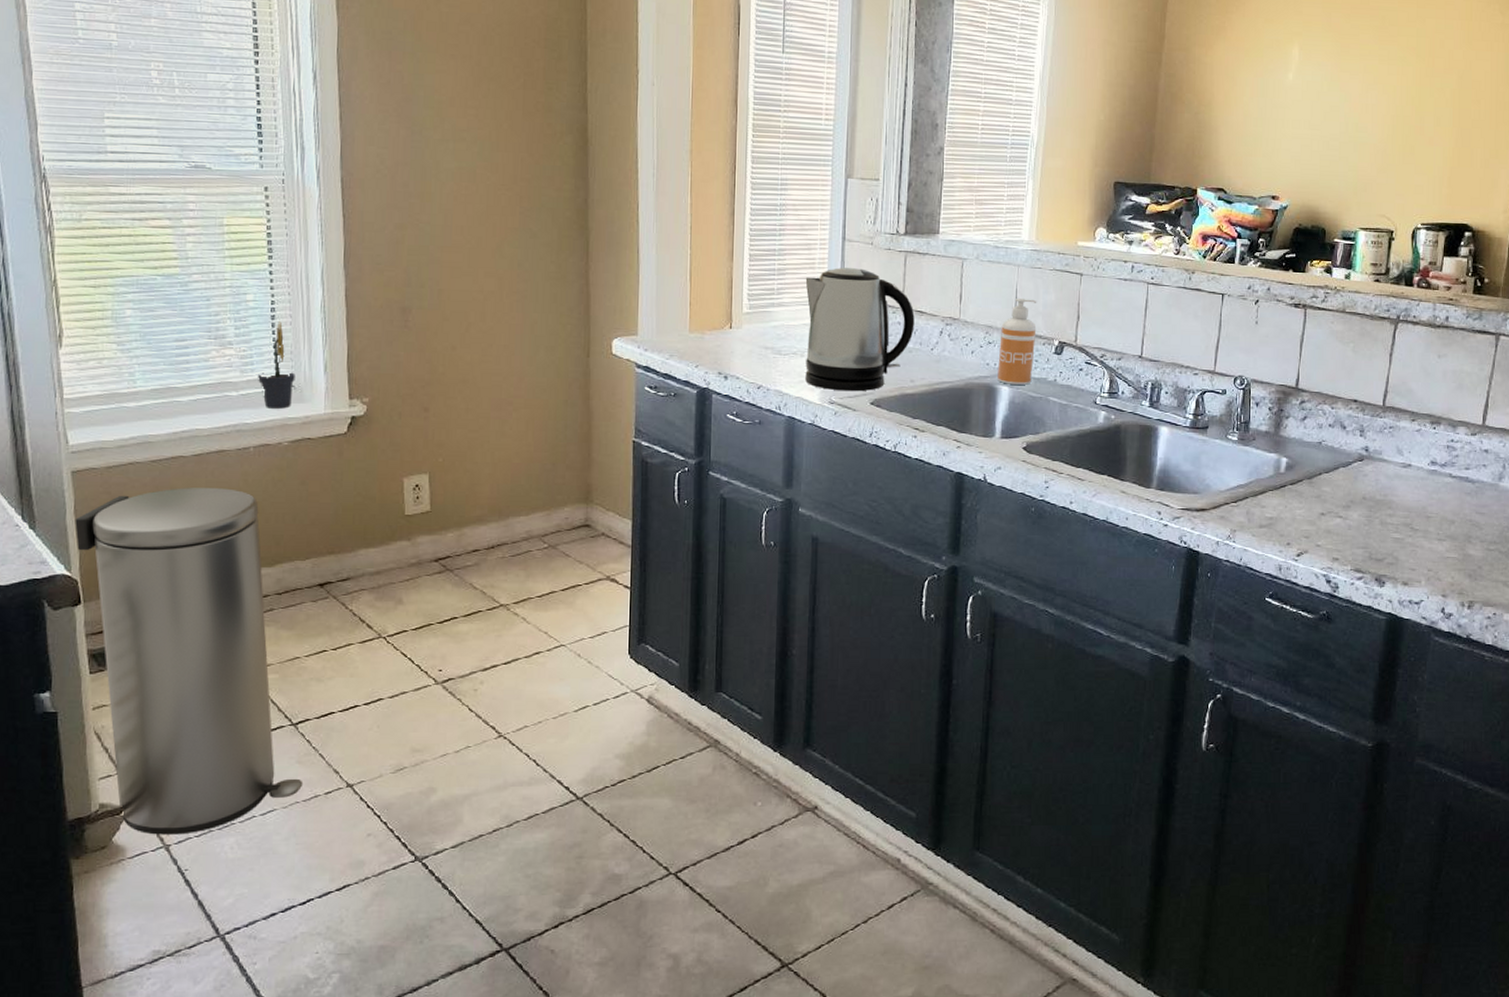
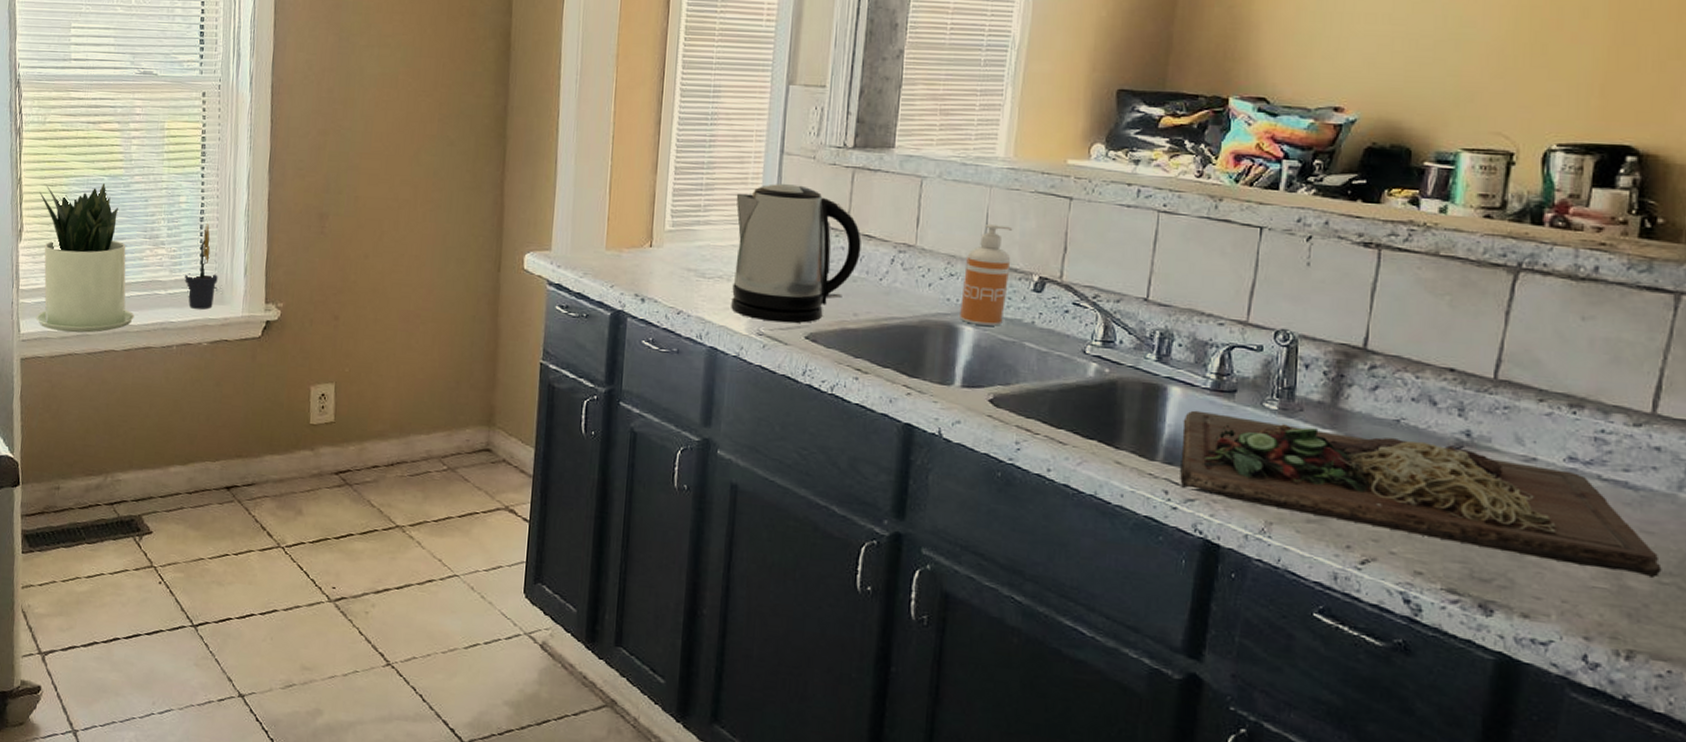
pedal bin: present [75,488,304,835] -> none [20,381,199,722]
planter: none [80,283,203,441] -> present [35,183,135,333]
cutting board: none [1169,445,1489,546] -> present [1180,410,1662,578]

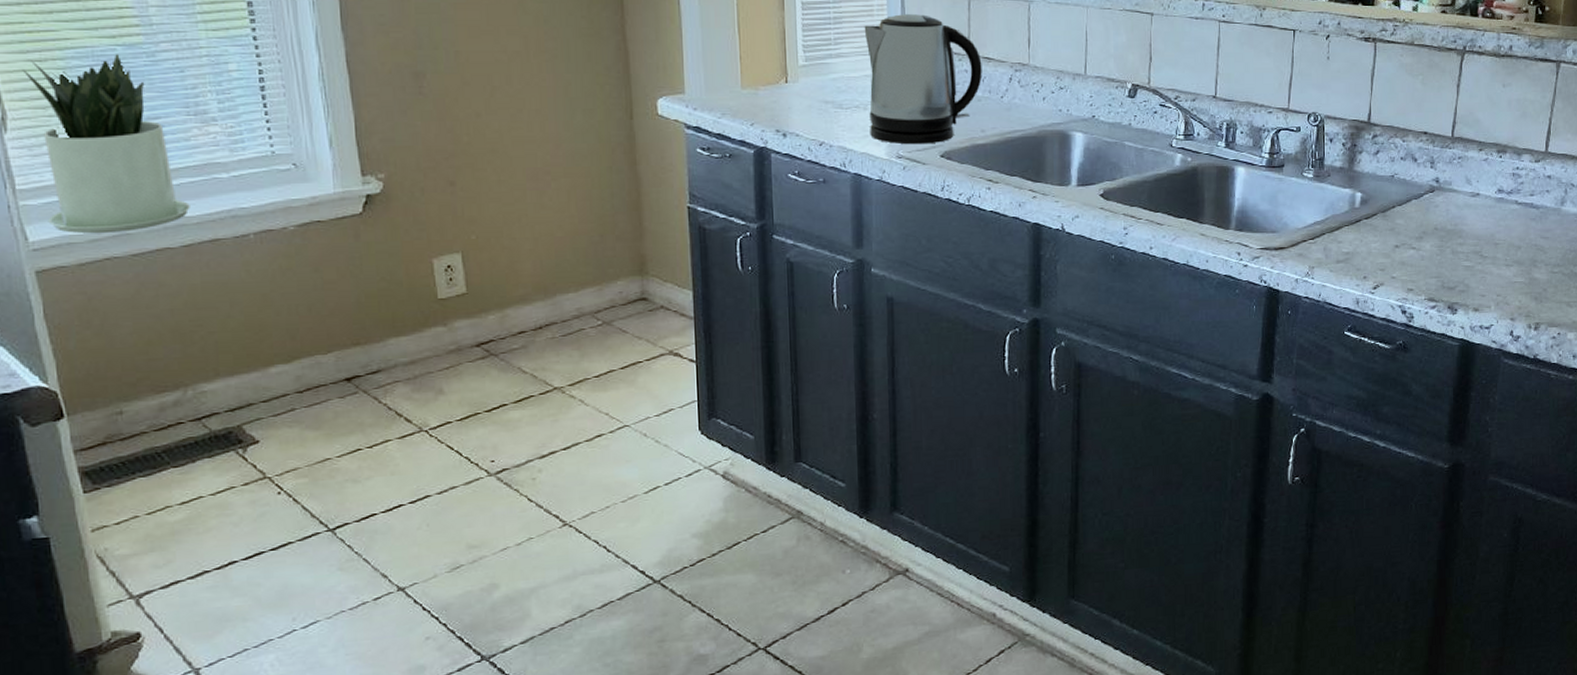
potted flower: present [184,223,218,311] -> none [250,93,296,192]
soap dispenser: present [960,223,1013,326] -> none [1071,40,1109,130]
cutting board: present [1180,410,1662,578] -> none [1247,184,1553,269]

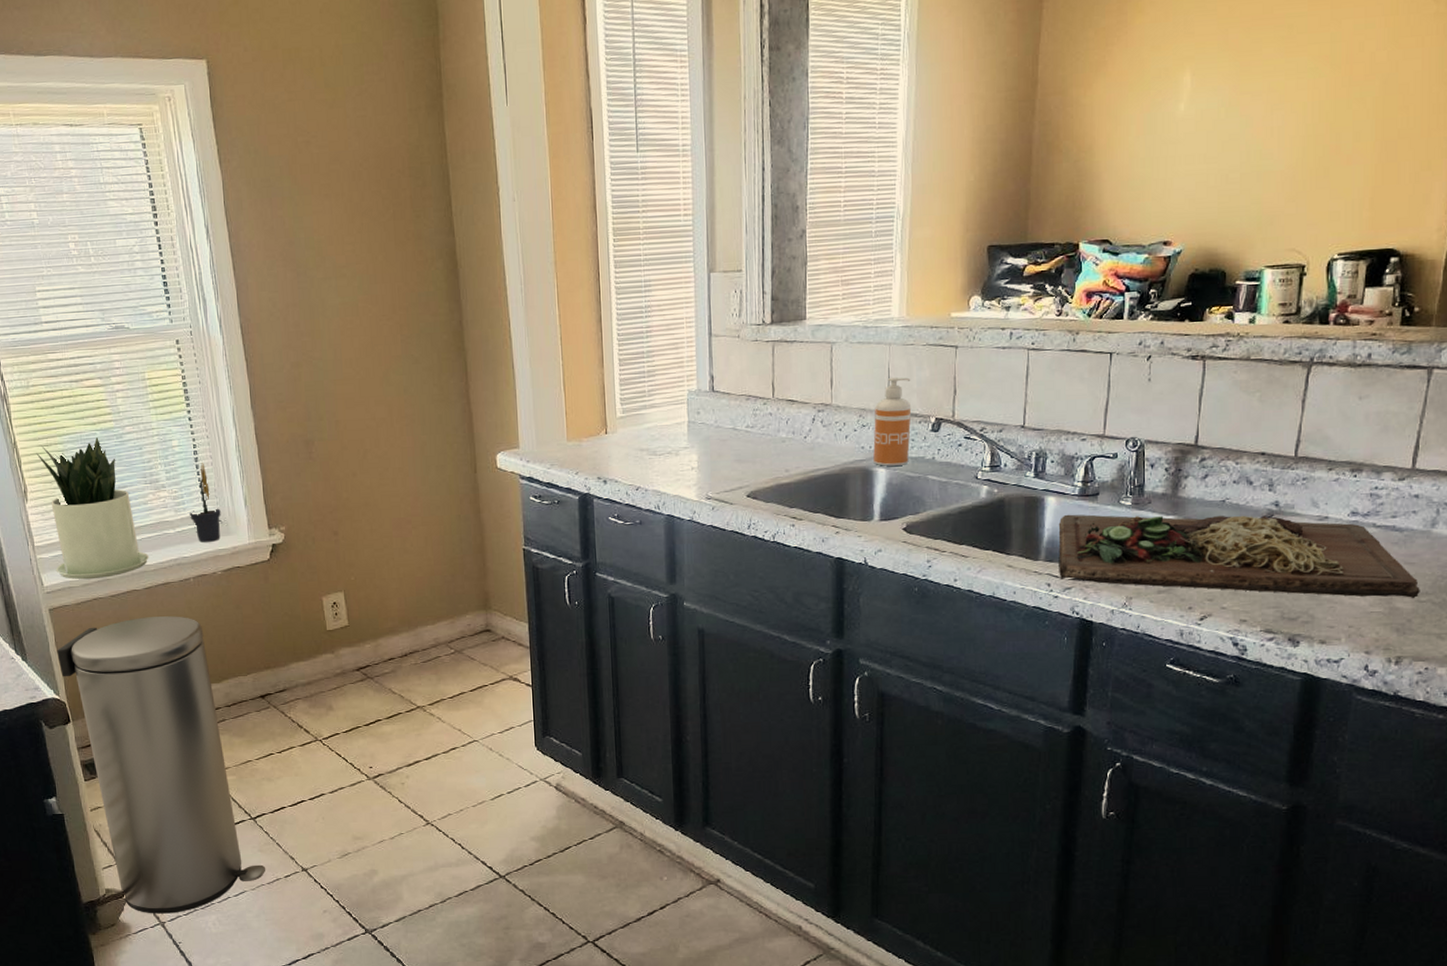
pedal bin: none [46,281,348,660] -> present [57,616,266,914]
potted flower: none [250,93,296,192] -> present [189,463,221,544]
kettle: present [864,14,982,145] -> none [675,362,786,486]
soap dispenser: none [1071,40,1109,130] -> present [873,377,912,466]
cutting board: none [1247,184,1553,269] -> present [1058,514,1420,598]

